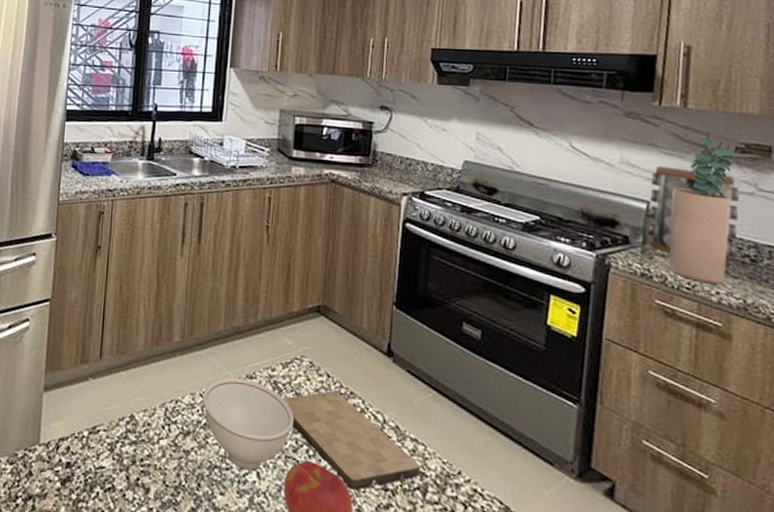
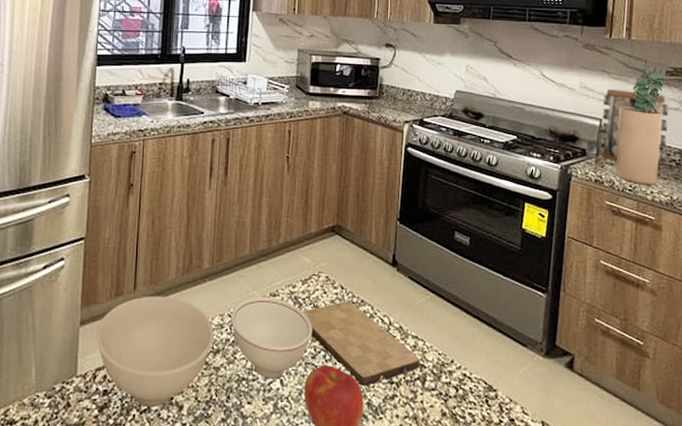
bowl: none [60,366,184,486] -> present [96,296,214,407]

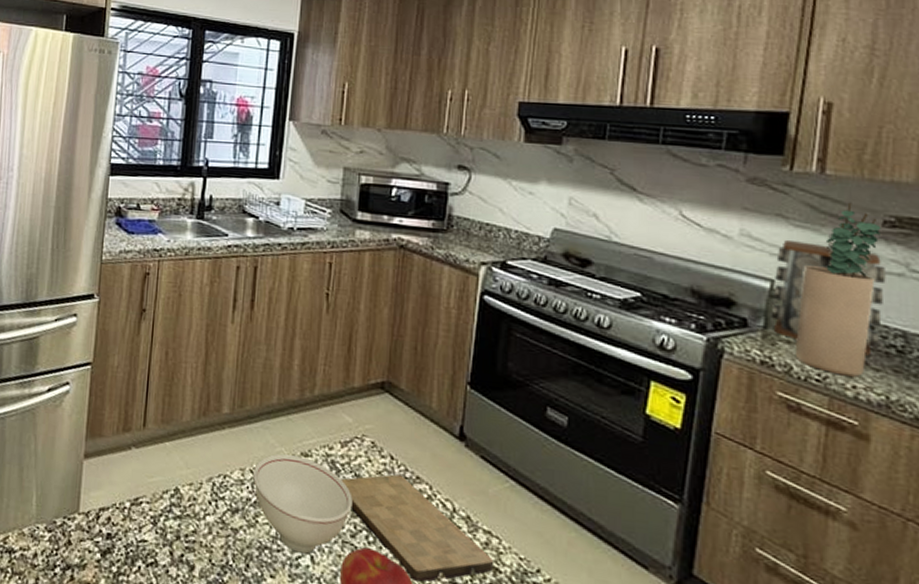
bowl: present [96,296,214,407] -> none [101,436,233,562]

